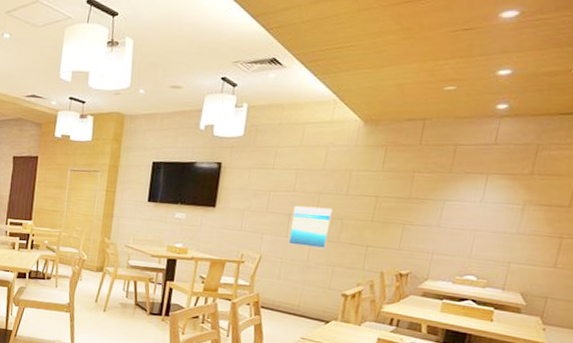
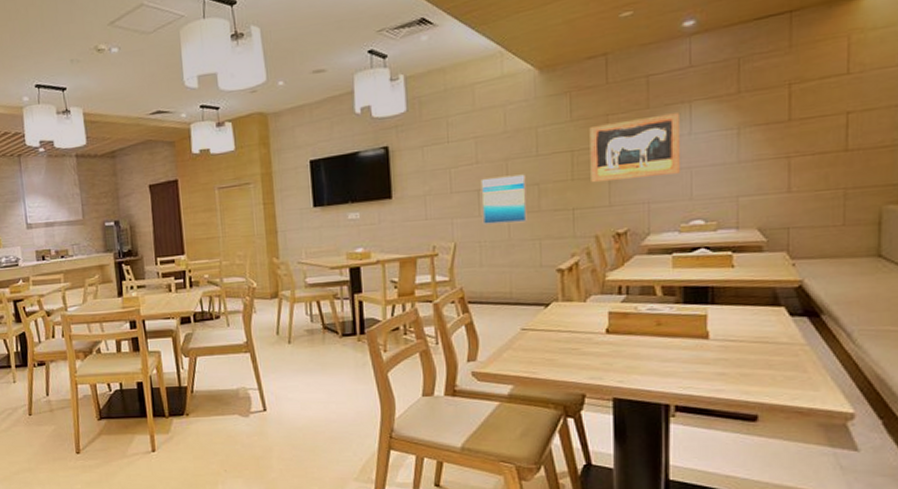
wall art: none [387,179,478,233] -> present [589,112,681,183]

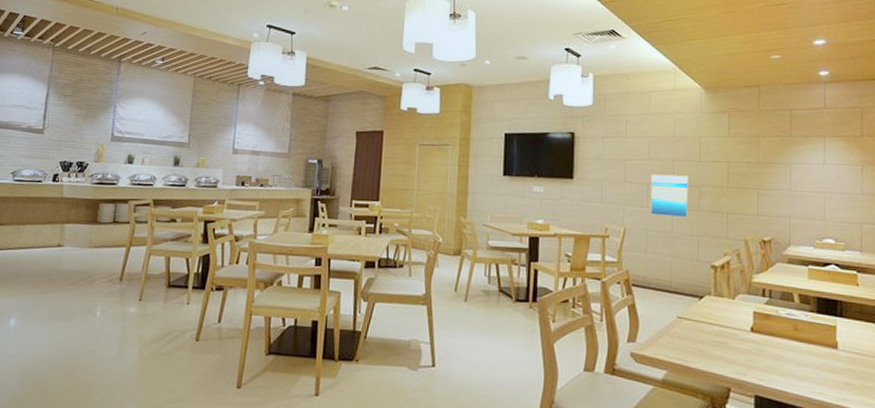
wall art: present [589,112,681,183] -> none [743,143,817,196]

